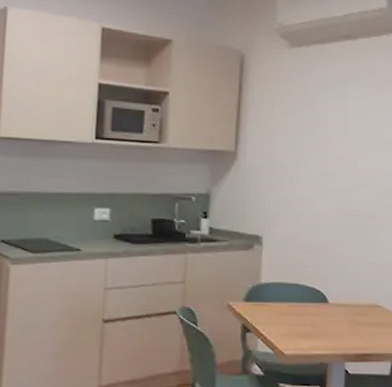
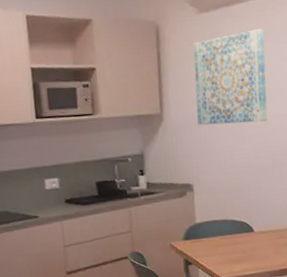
wall art: none [276,72,361,175] -> present [193,29,267,125]

